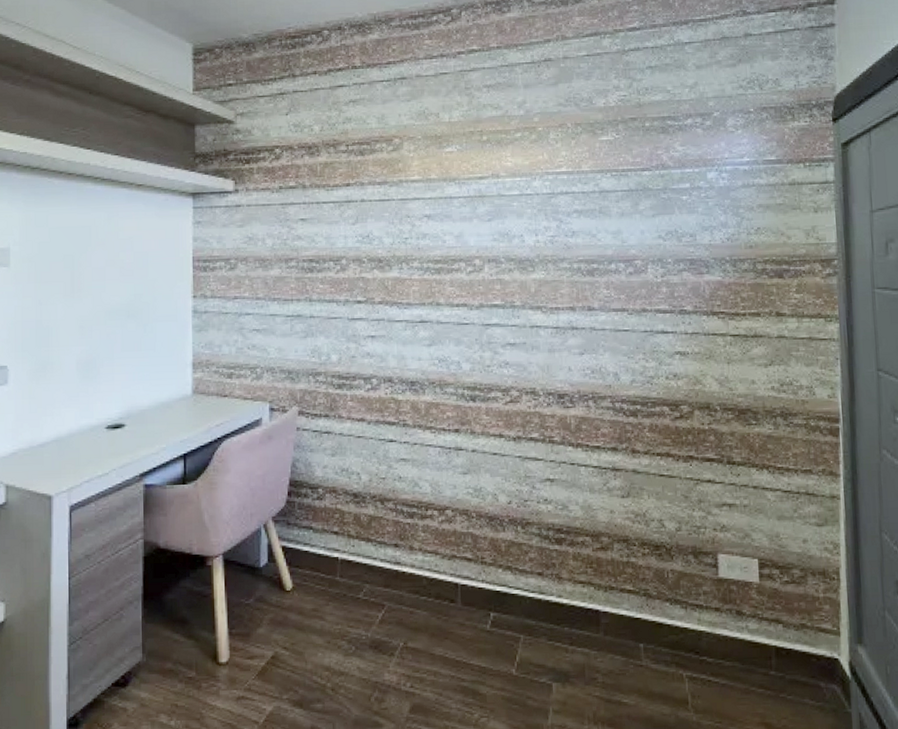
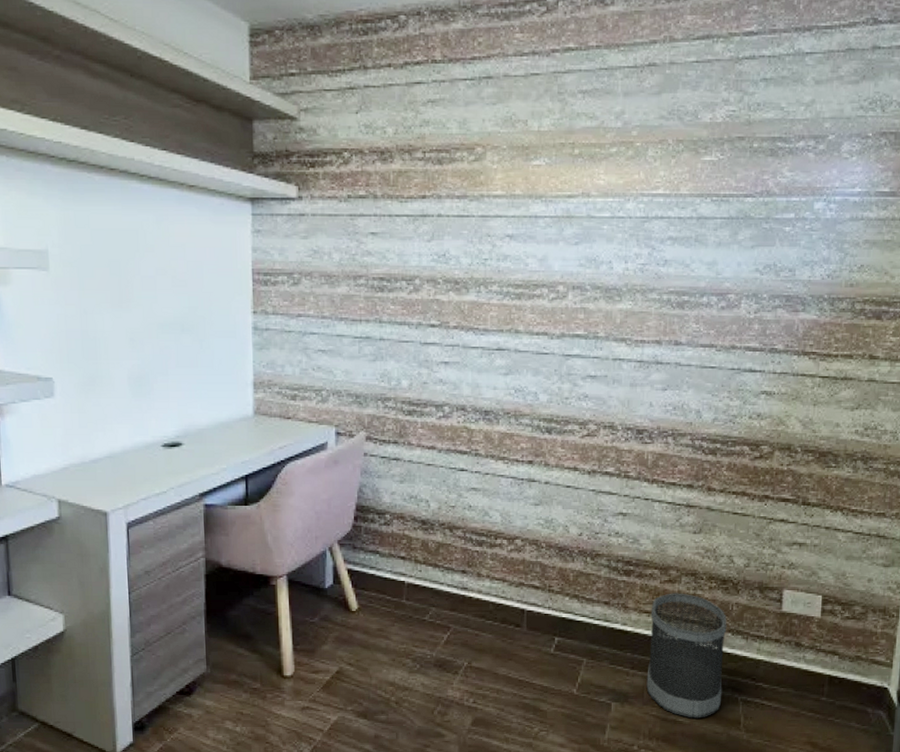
wastebasket: none [585,561,666,699] -> present [646,593,727,718]

